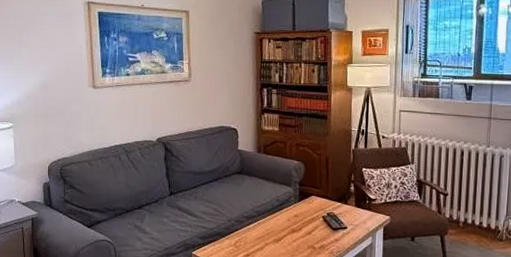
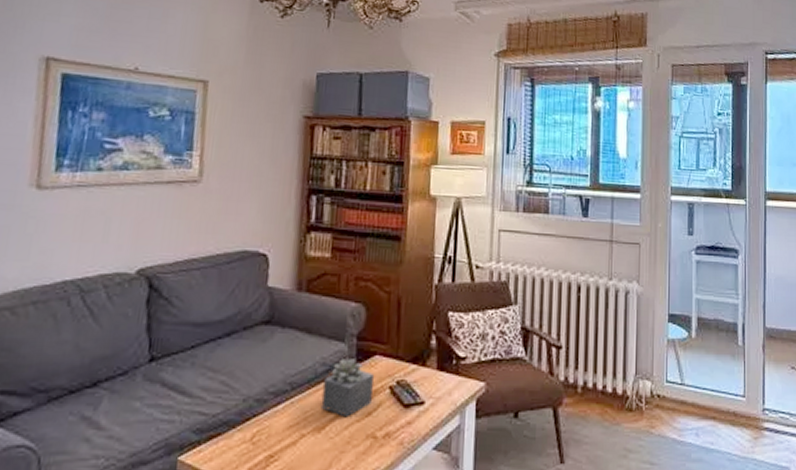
succulent plant: none [277,197,312,234] -> present [320,358,375,416]

